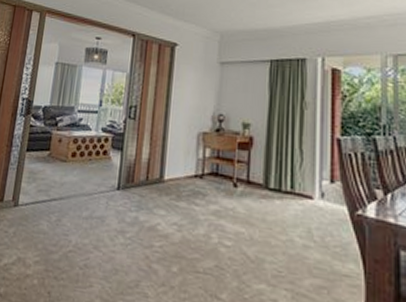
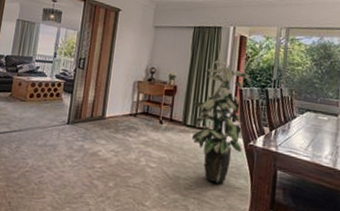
indoor plant: none [275,102,352,270] -> present [191,60,251,184]

